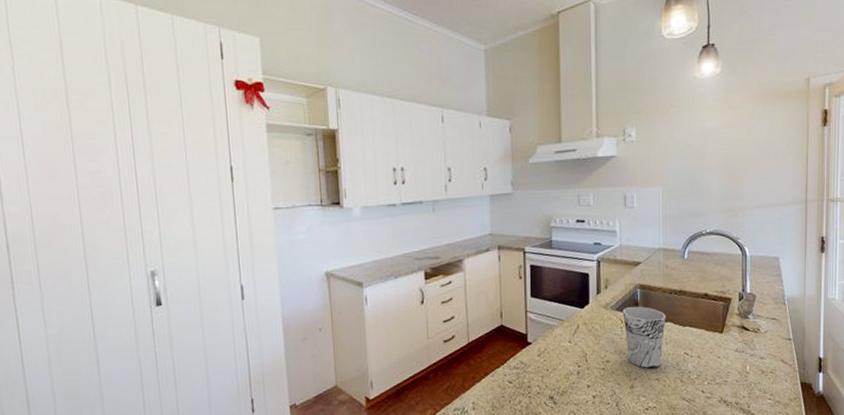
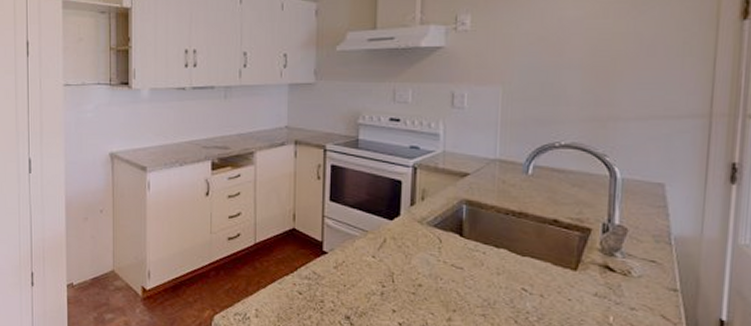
cup: present [623,306,666,369] -> none [442,224,499,302]

